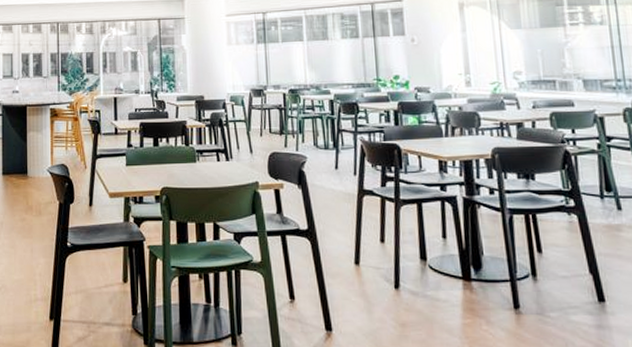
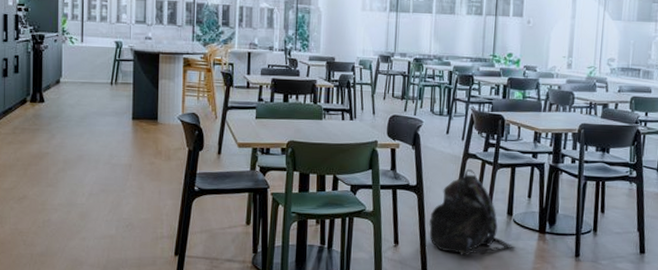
backpack: none [328,208,437,312] -> present [429,169,516,256]

